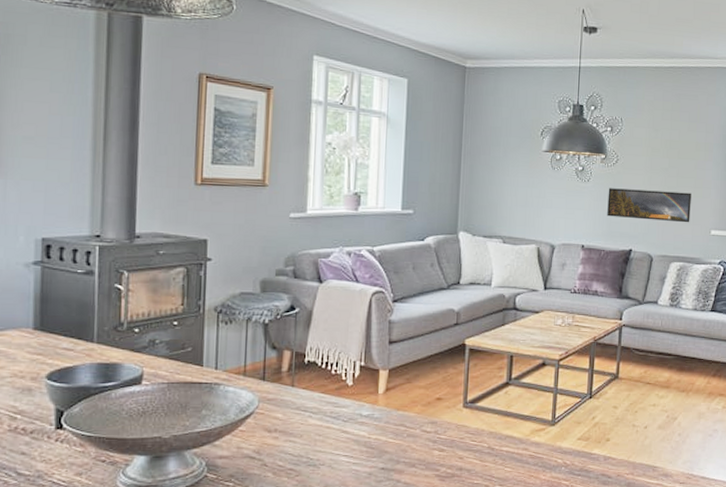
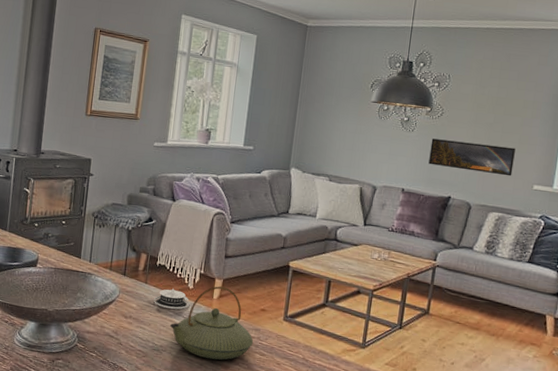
architectural model: none [304,387,350,413] -> present [154,287,190,310]
teapot: none [327,378,430,466] -> present [170,286,254,360]

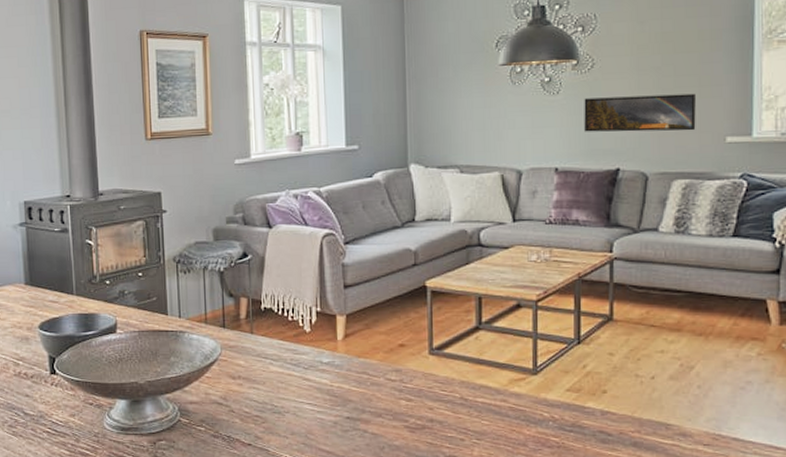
architectural model: present [154,287,190,310] -> none [265,334,310,360]
teapot: present [170,286,254,360] -> none [289,324,396,415]

